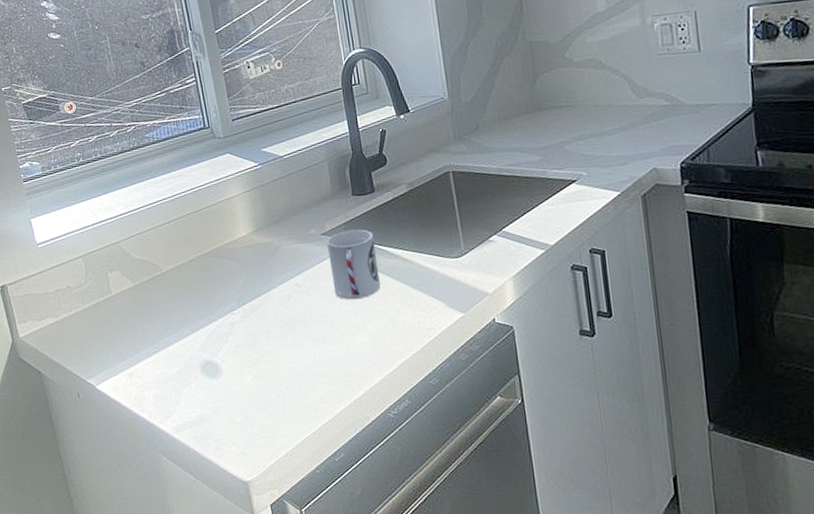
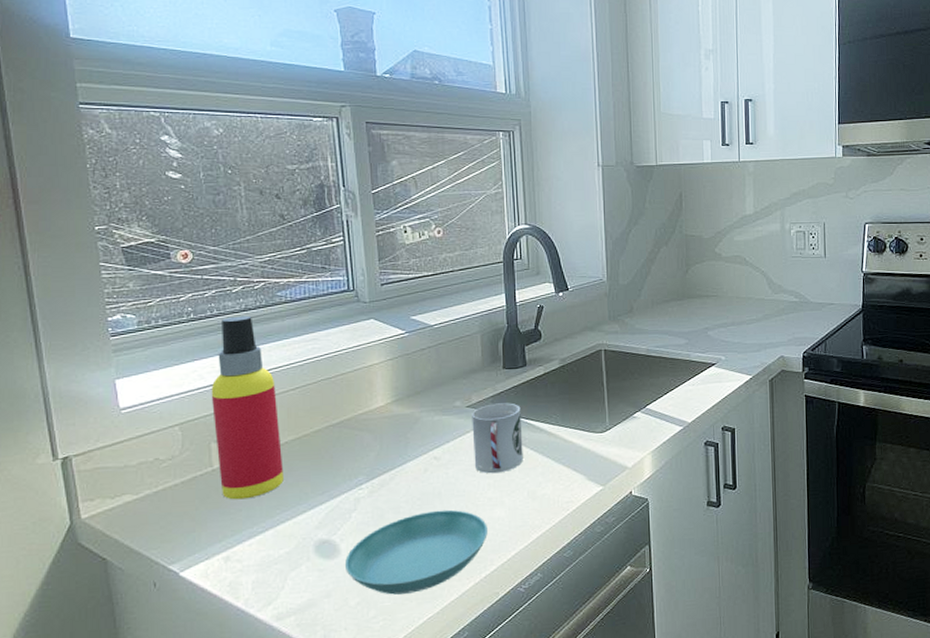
spray bottle: none [102,157,169,323] -> present [211,316,284,500]
saucer: none [227,334,353,414] -> present [344,509,488,595]

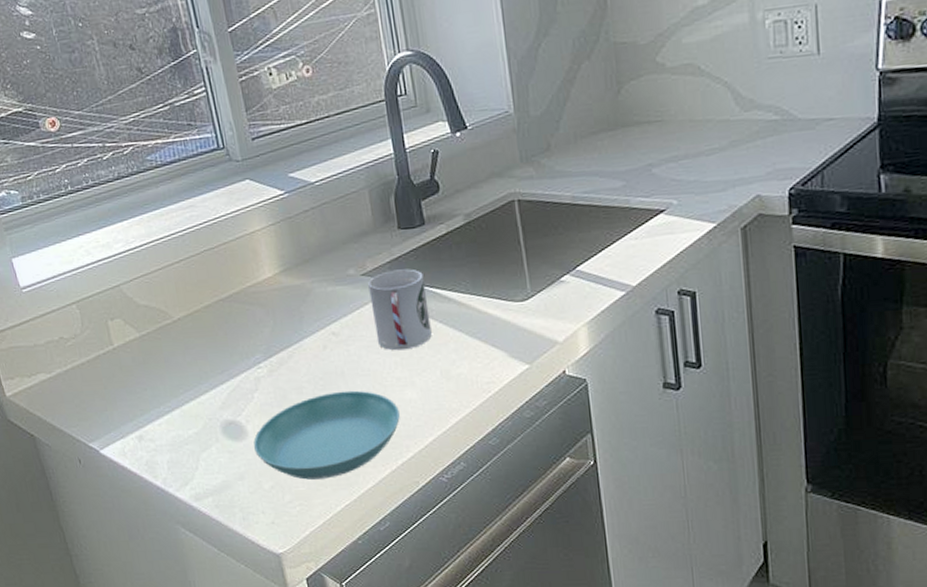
spray bottle: present [211,316,284,500] -> none [97,184,182,379]

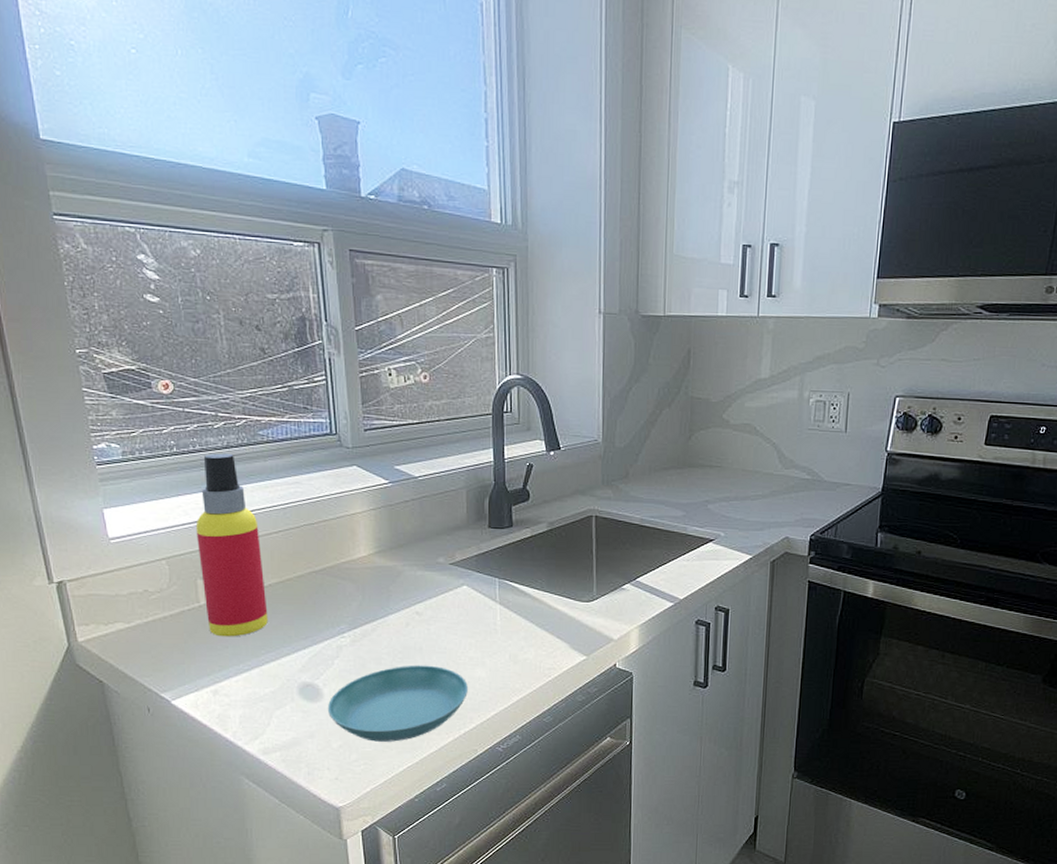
spray bottle: none [97,184,182,379] -> present [195,453,268,637]
cup: present [368,269,432,351] -> none [455,563,506,634]

